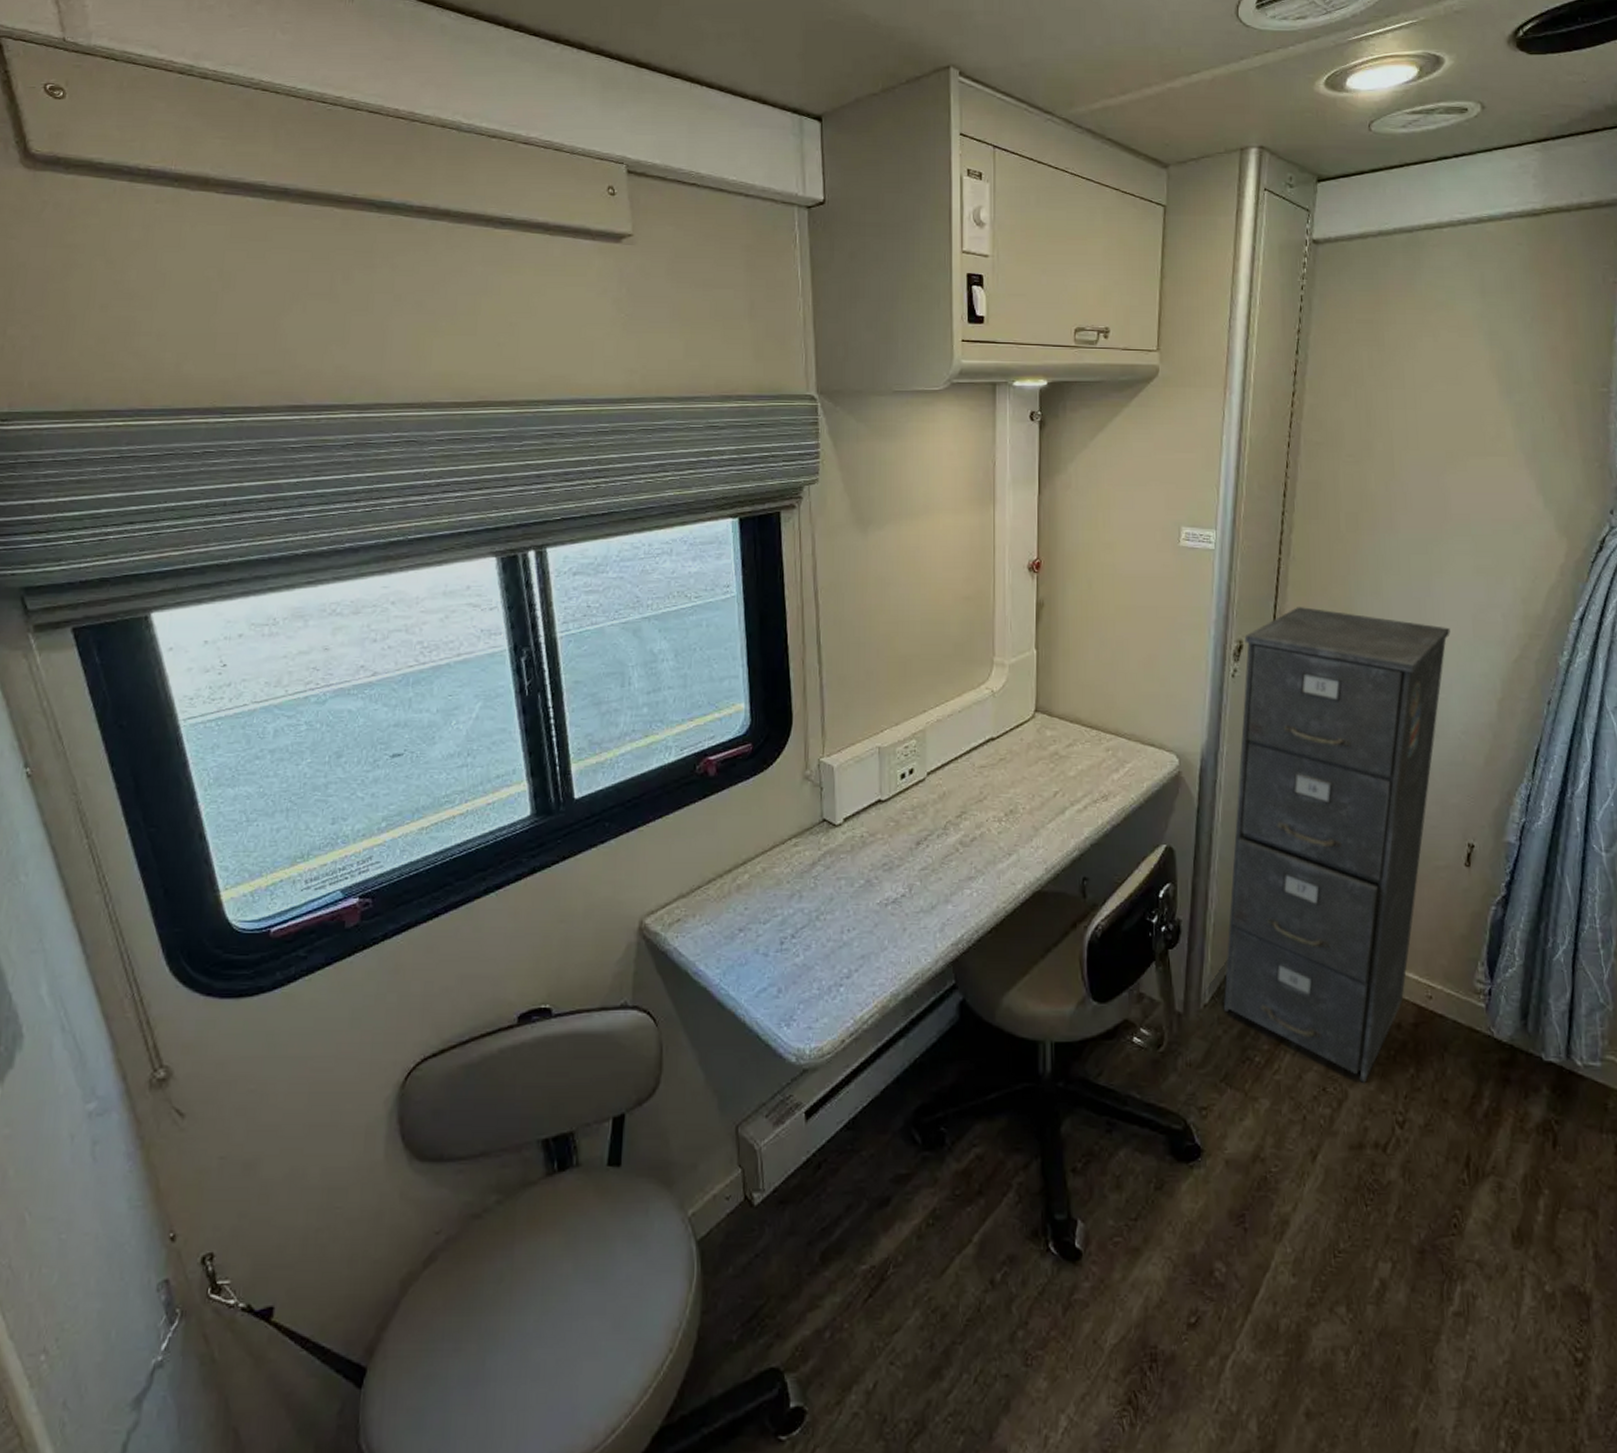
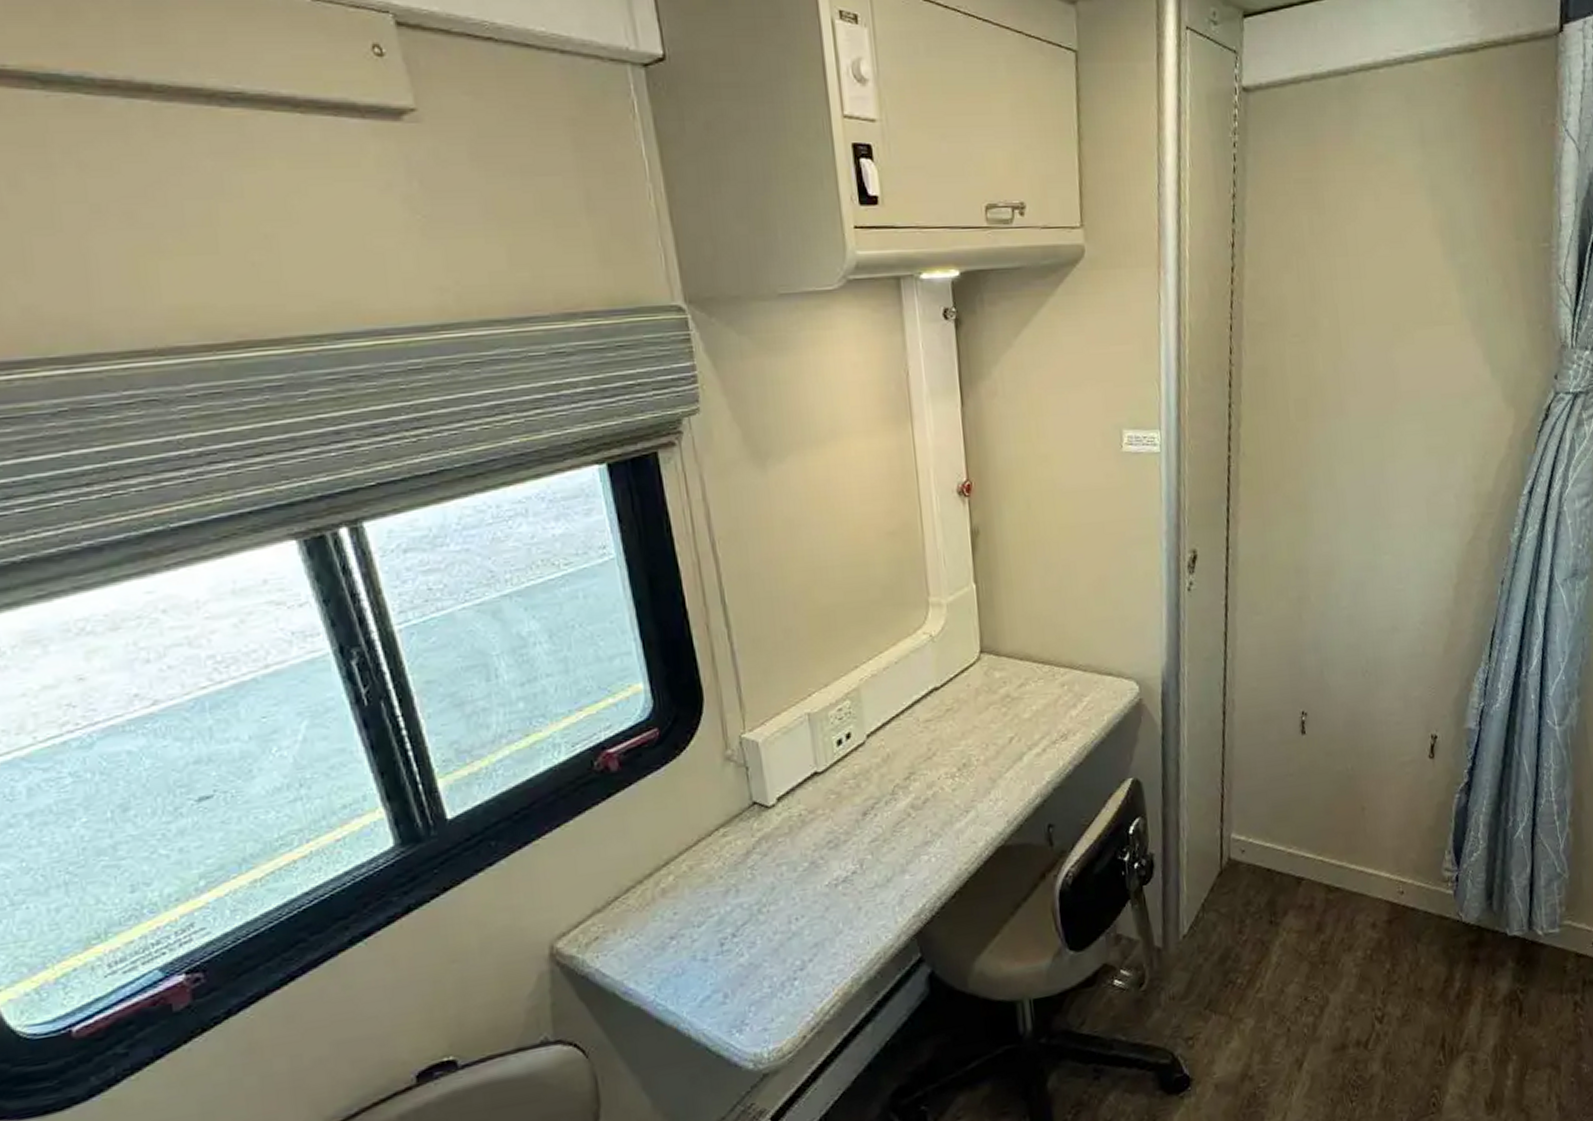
filing cabinet: present [1224,607,1450,1083] -> none [1198,507,1406,986]

